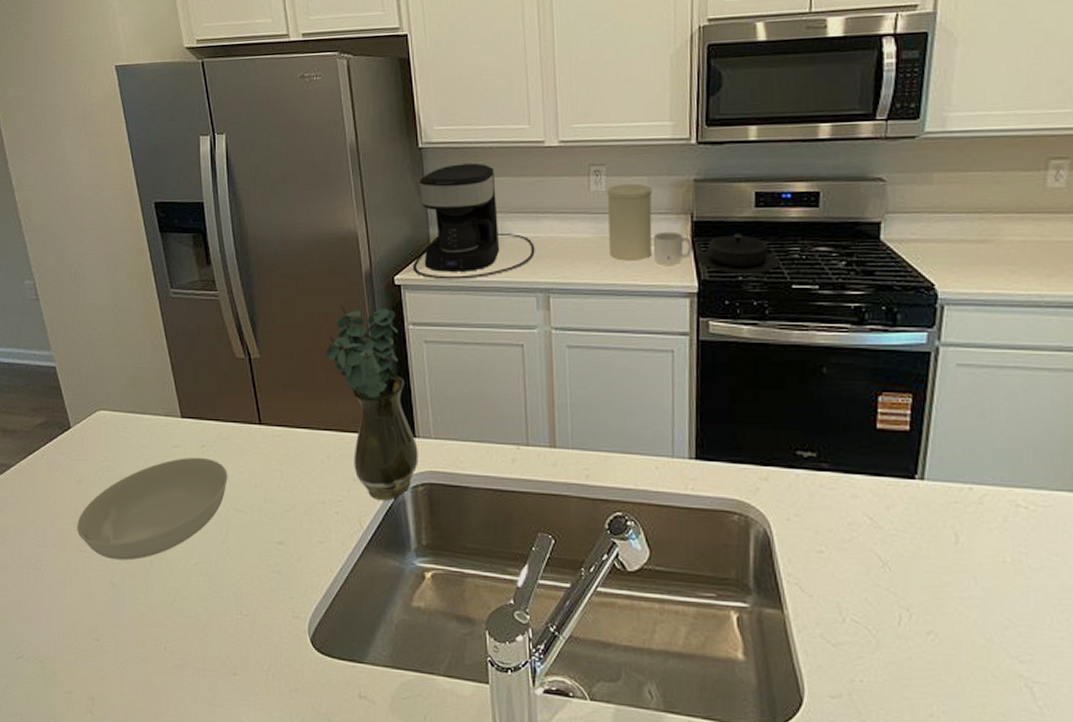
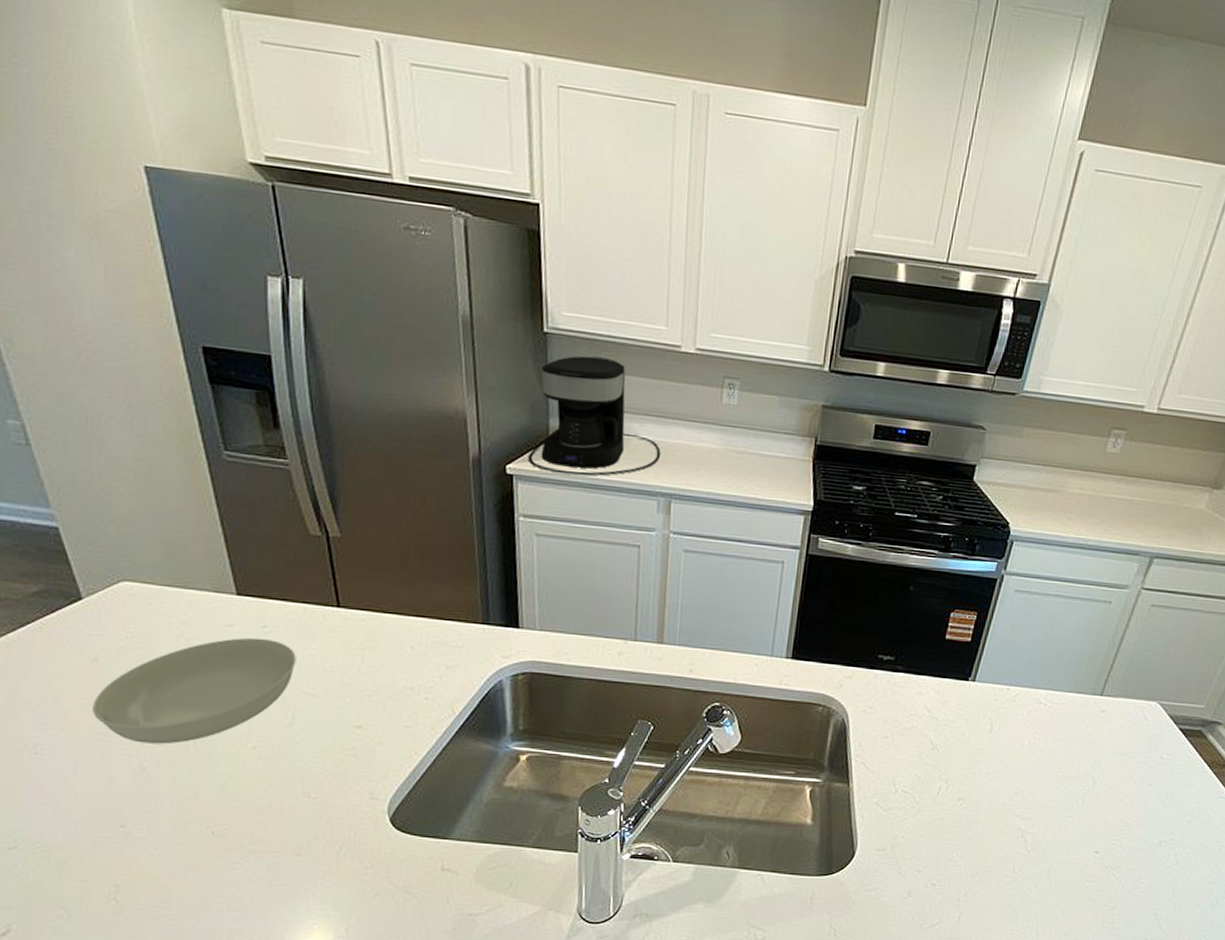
vase: present [326,301,418,501] -> none [422,489,521,688]
canister: present [606,183,653,261] -> none [734,400,783,476]
mug: present [652,231,692,267] -> none [776,451,813,485]
cooking pot: present [697,233,780,274] -> none [815,460,888,499]

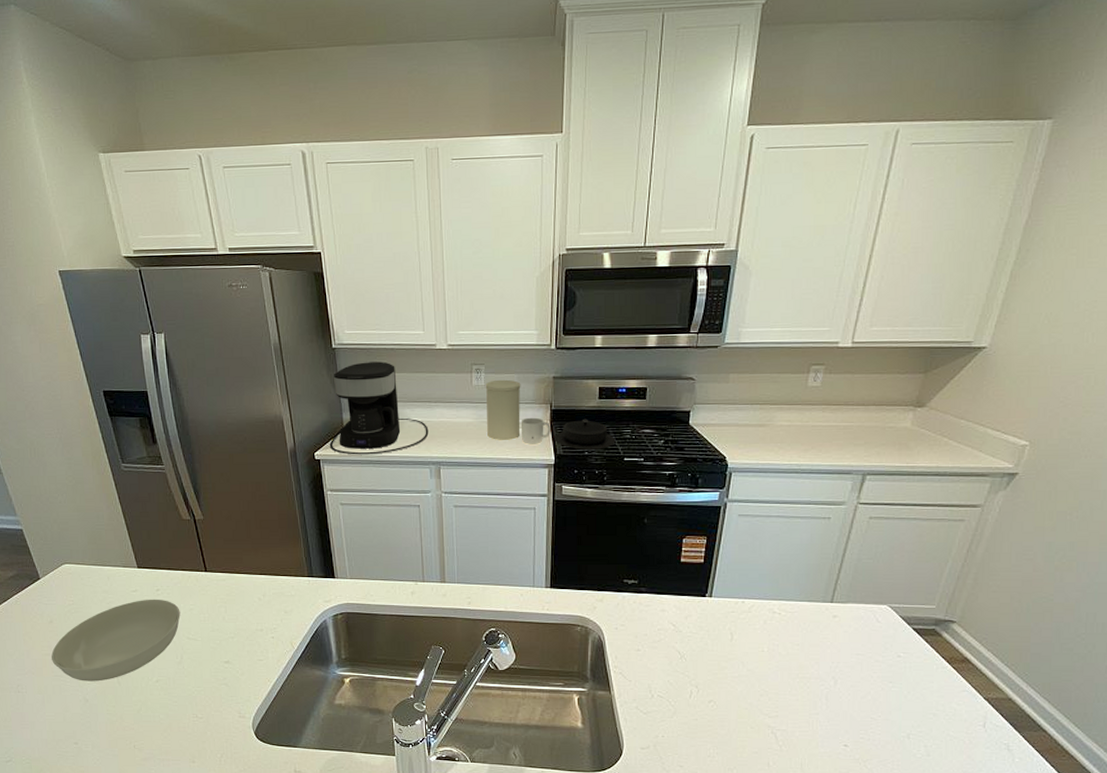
canister: none [734,400,783,476] -> present [485,379,521,440]
mug: none [776,451,813,485] -> present [521,417,551,445]
cooking pot: none [815,460,888,499] -> present [554,418,616,450]

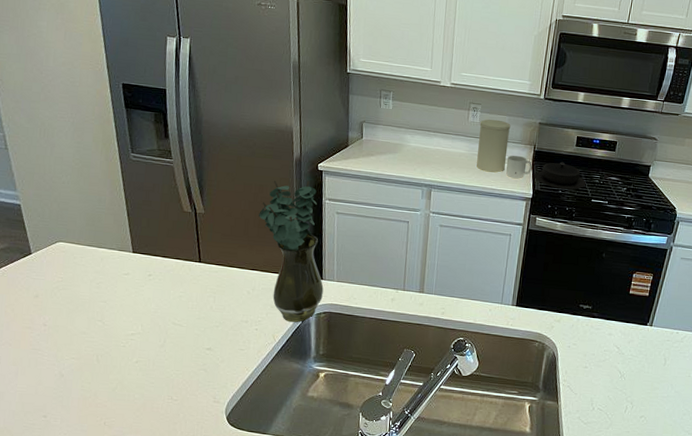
bowl: present [51,599,181,682] -> none [32,283,169,358]
vase: none [259,473,337,627] -> present [259,180,324,323]
coffee maker: present [329,361,429,455] -> none [333,89,425,172]

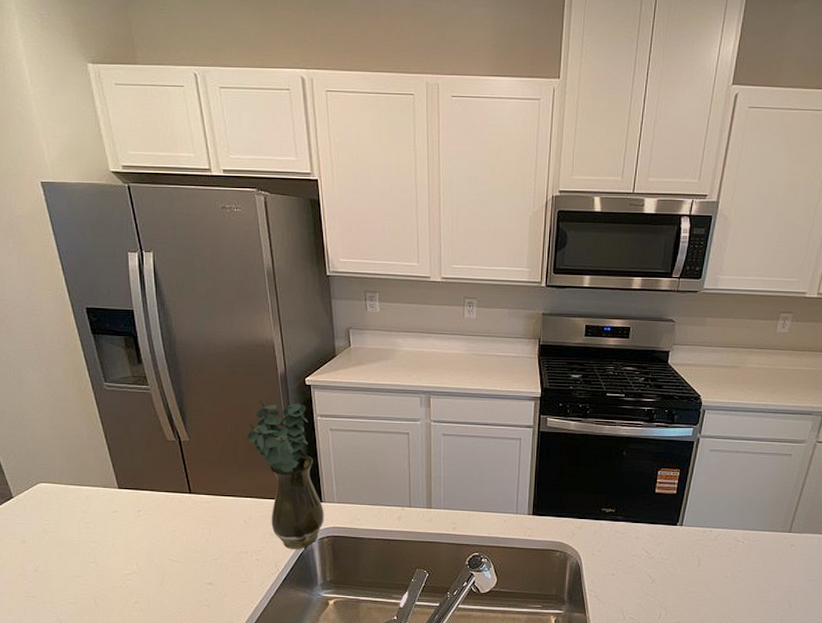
canister: present [476,119,511,173] -> none [477,314,511,372]
mug: present [506,155,532,179] -> none [510,351,538,378]
cooking pot: present [534,162,586,190] -> none [541,354,599,384]

